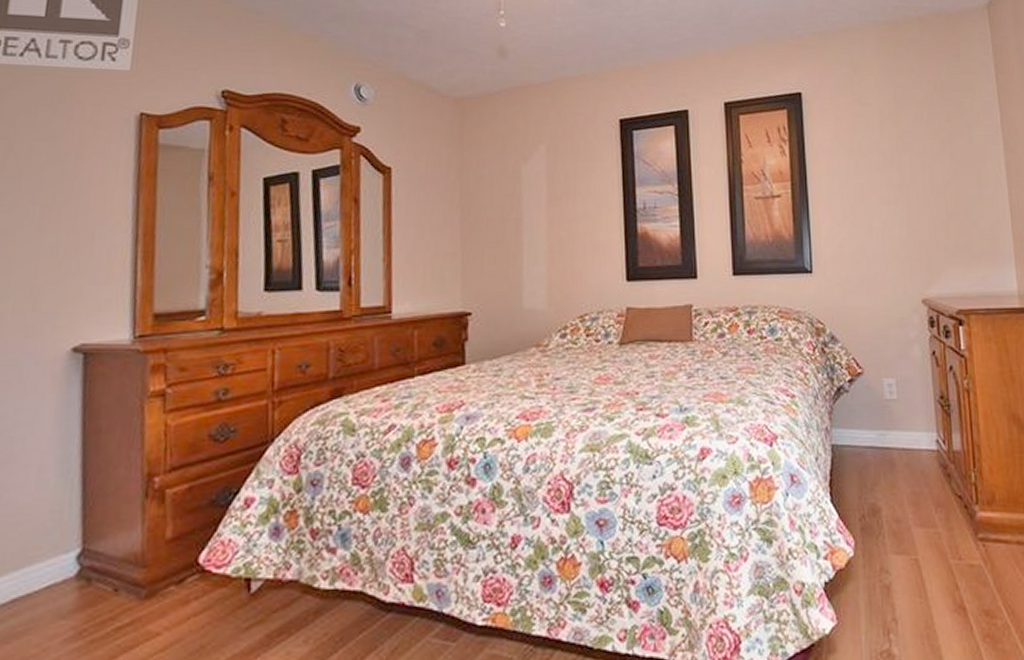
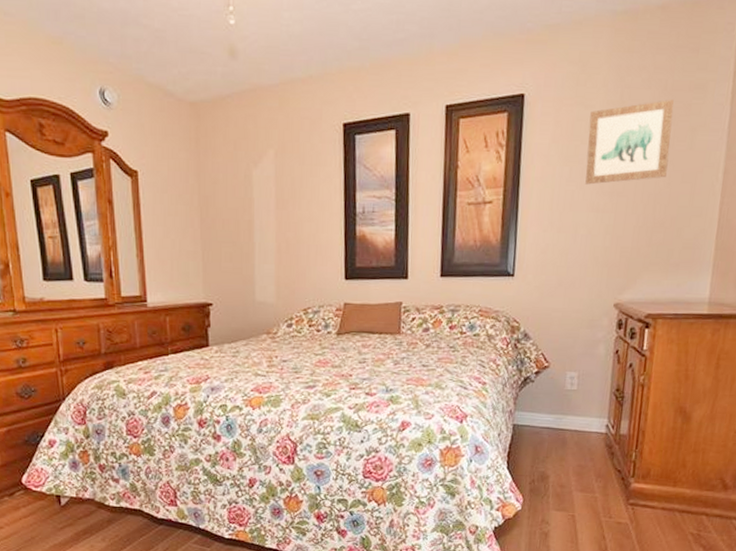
wall art: none [868,97,951,178] -> present [585,99,674,185]

